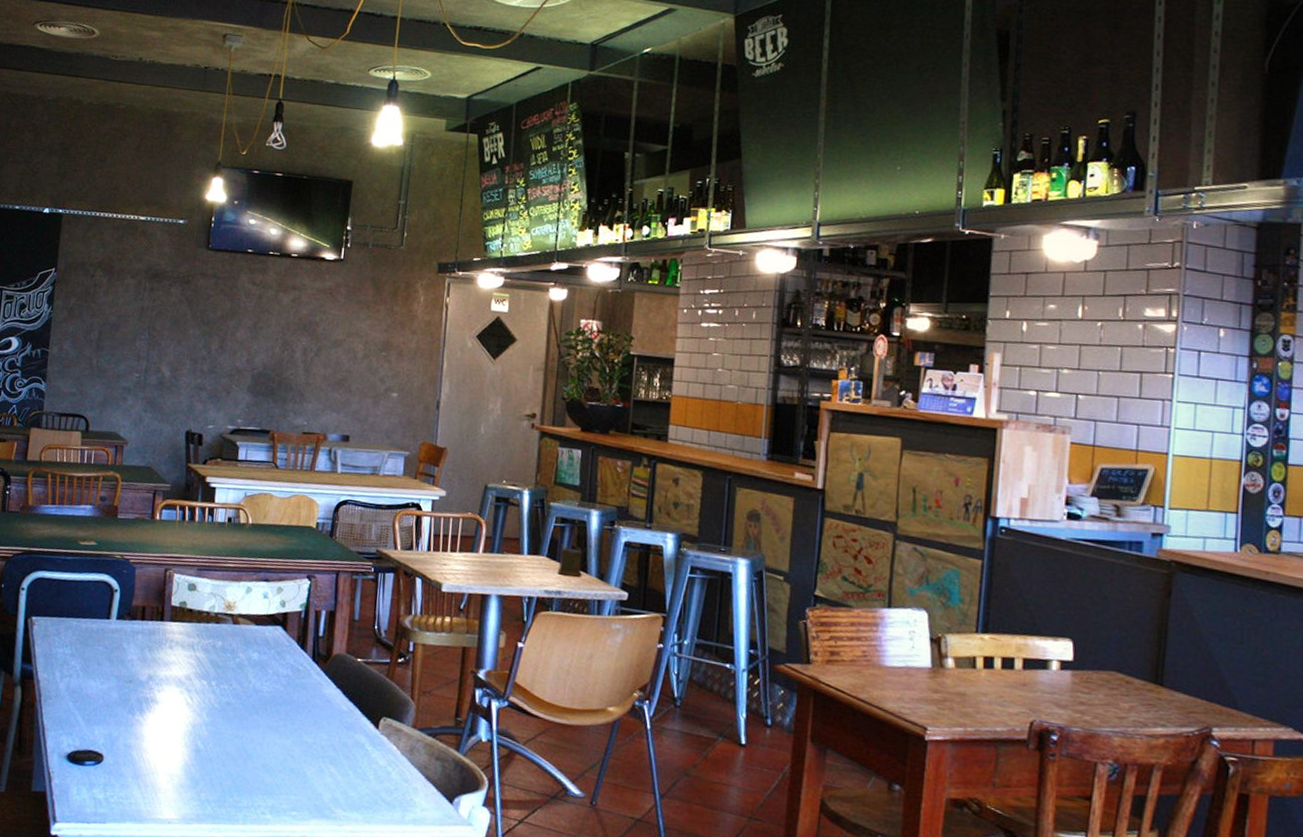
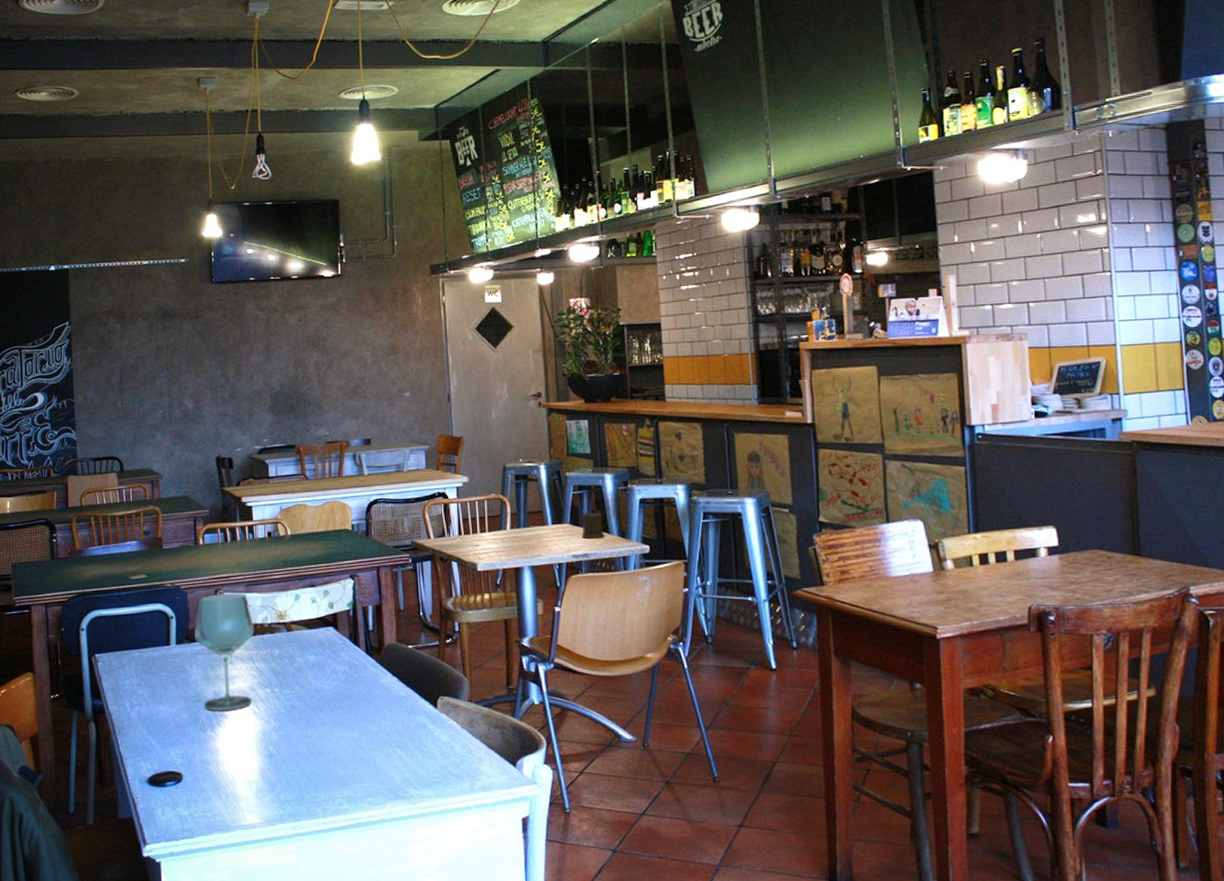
wine glass: none [136,573,200,697] -> present [194,592,254,711]

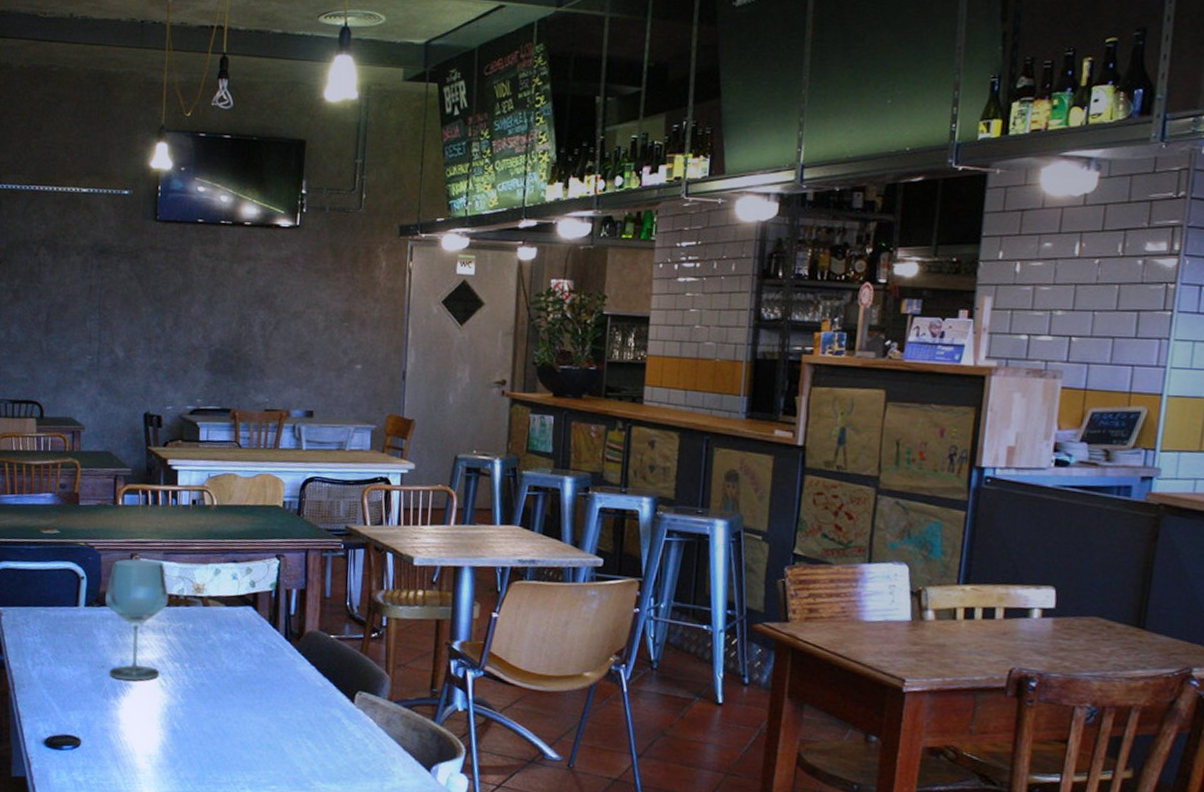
beer mug: present [581,507,614,540] -> none [531,512,570,546]

